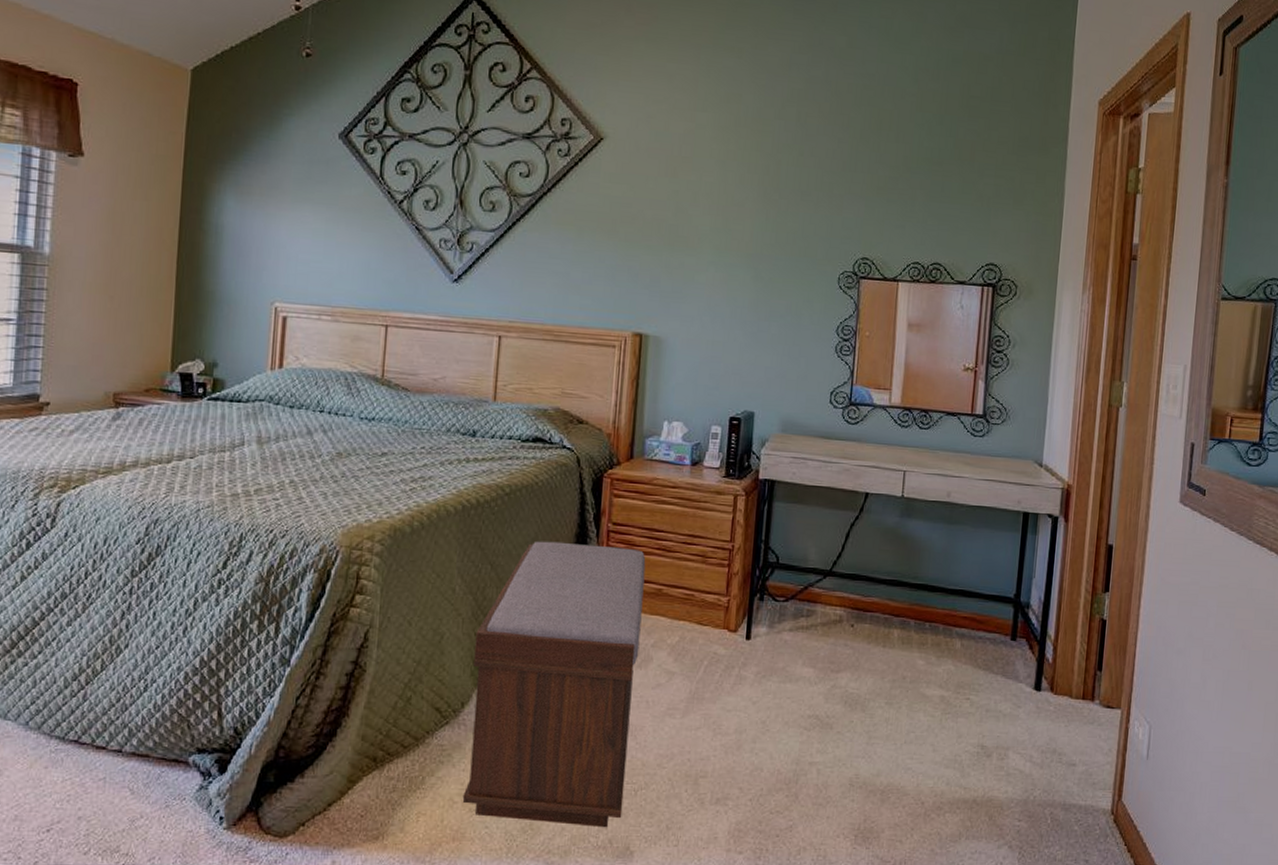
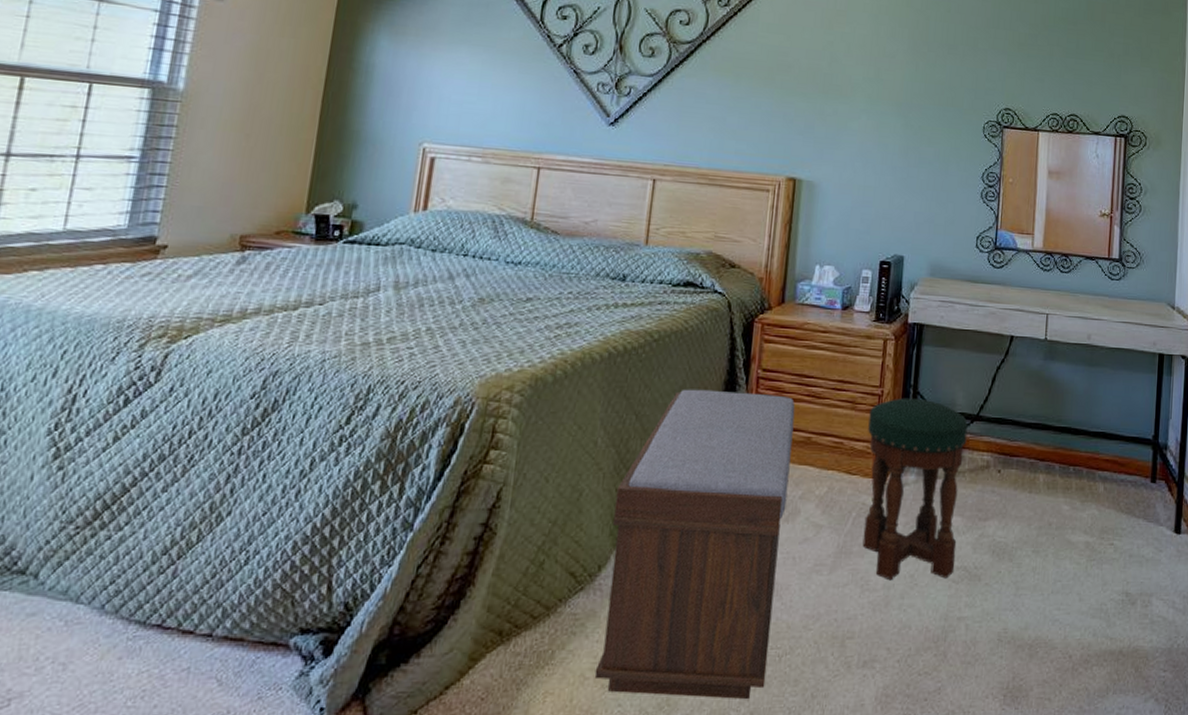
stool: none [714,552,821,726] -> present [862,398,968,581]

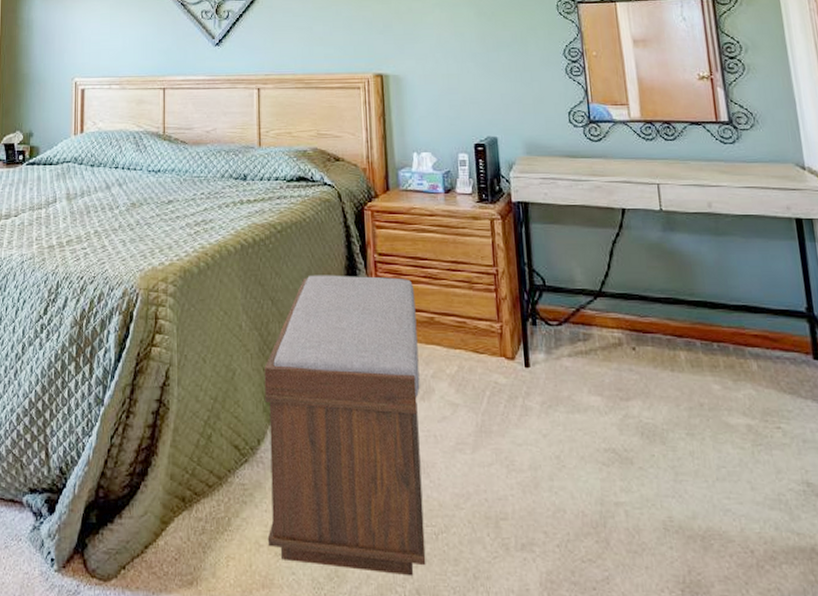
stool: present [862,398,968,581] -> none [487,276,603,461]

